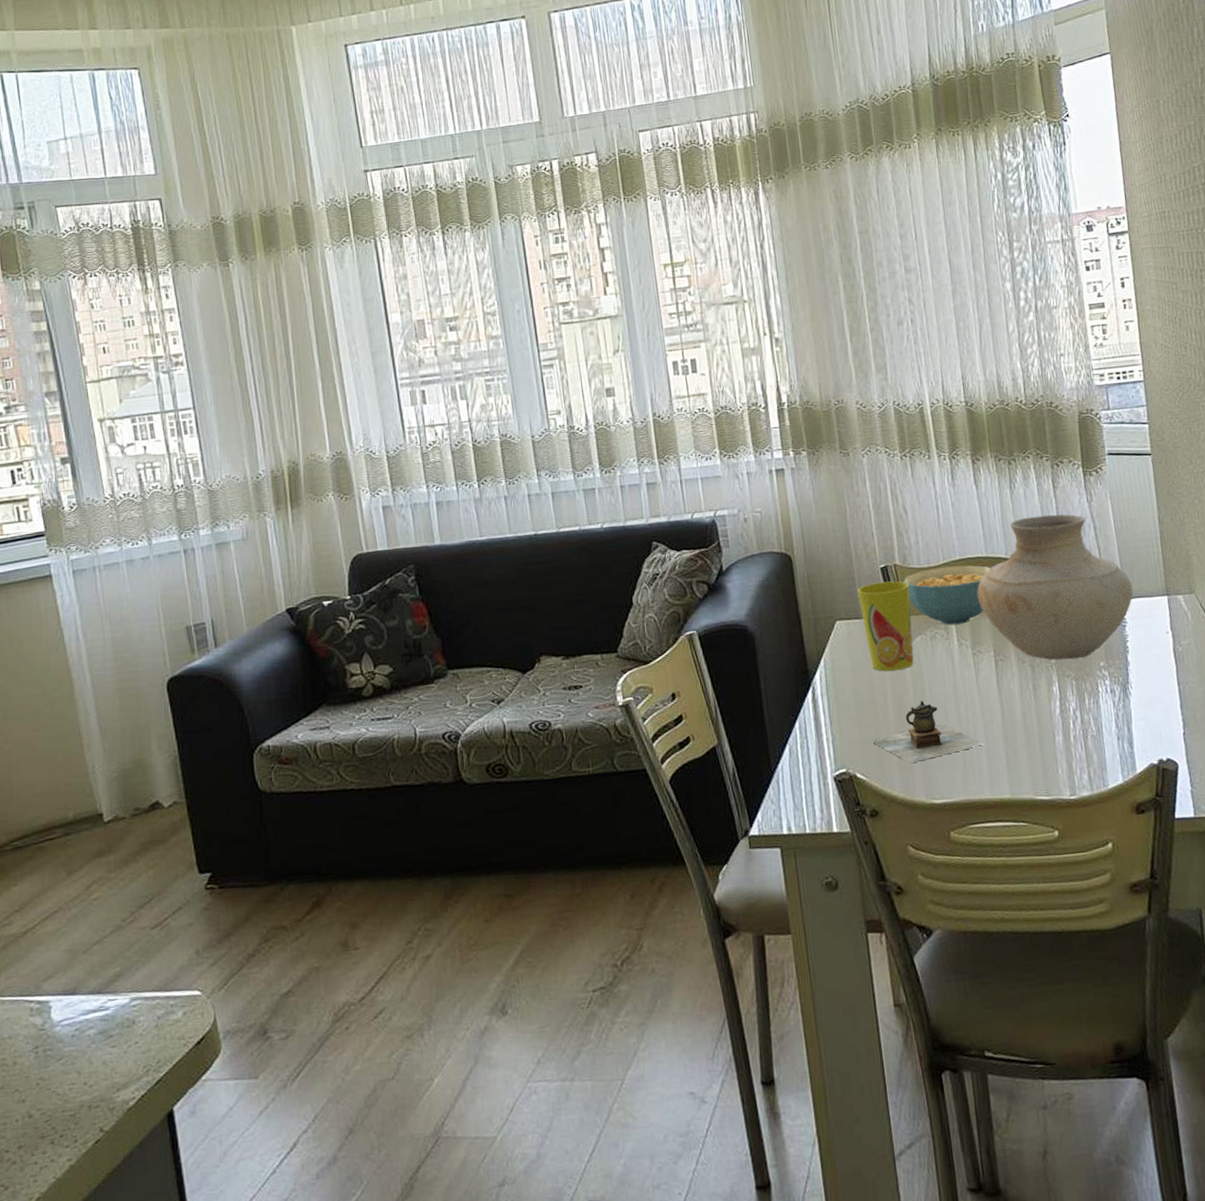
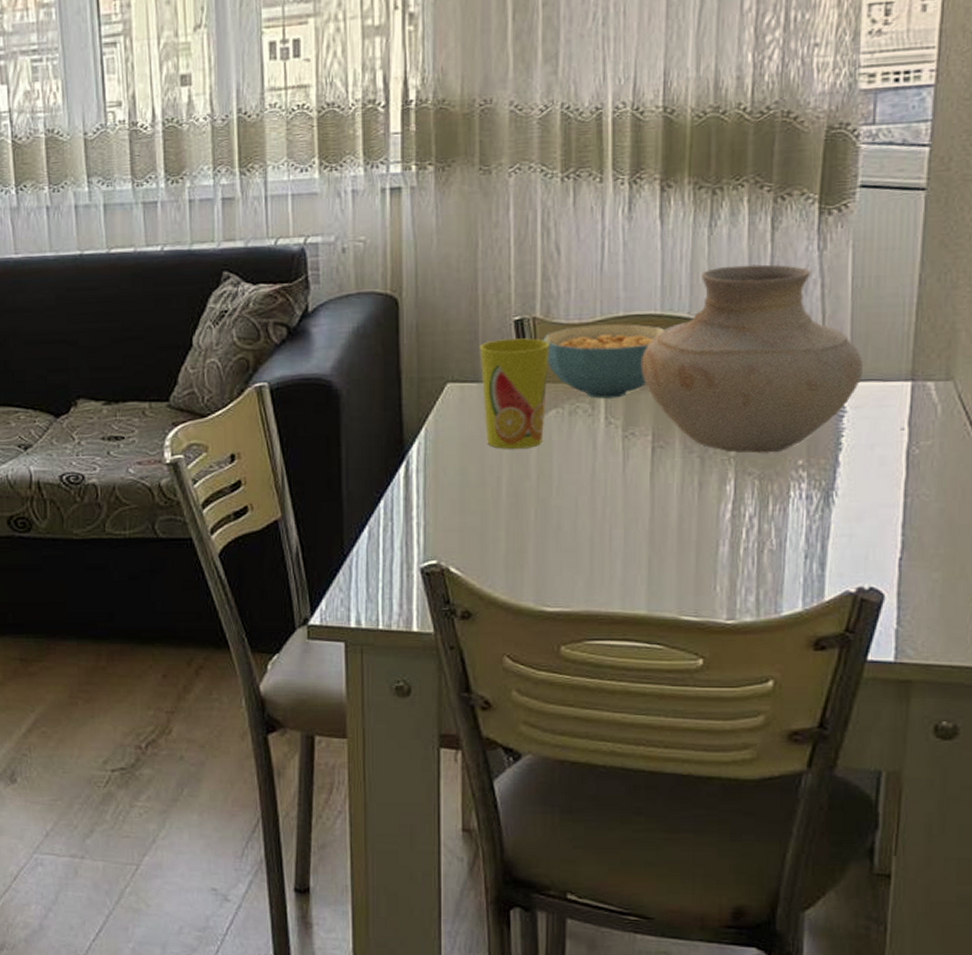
teapot: present [871,700,984,764] -> none [473,487,621,562]

